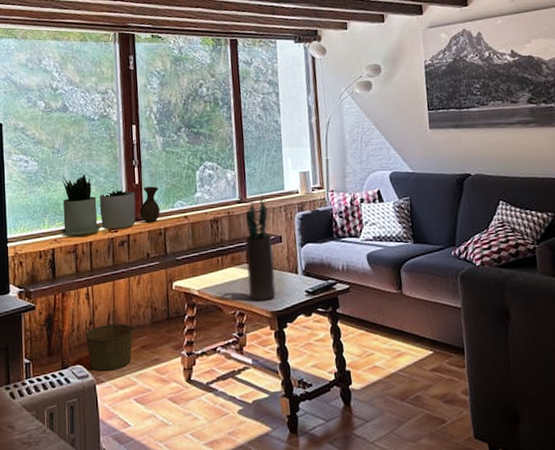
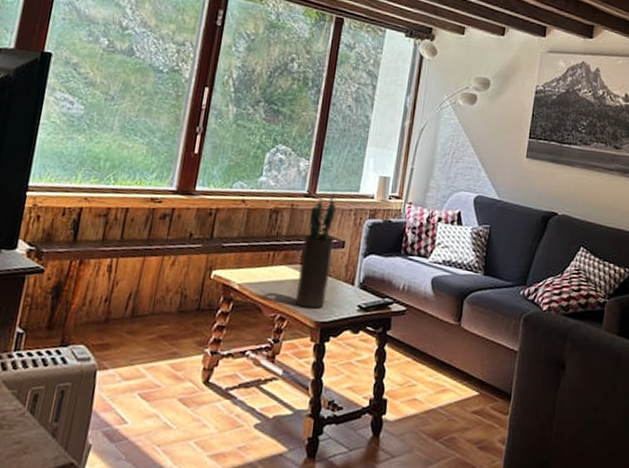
planter: present [60,174,101,236] -> none [94,129,145,199]
basket: present [85,323,134,372] -> none [94,304,156,358]
planter: present [100,190,136,229] -> none [144,156,192,200]
vase: present [139,186,160,222] -> none [191,159,220,199]

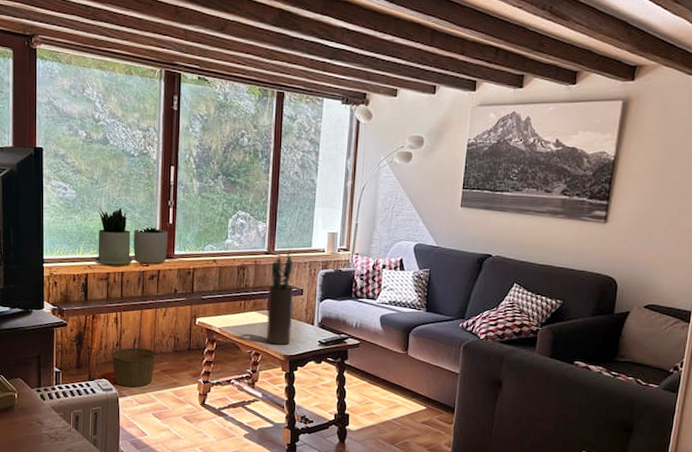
planter: none [94,129,145,199] -> present [94,208,134,265]
basket: none [94,304,156,358] -> present [111,347,157,387]
planter: none [144,156,192,200] -> present [134,228,168,263]

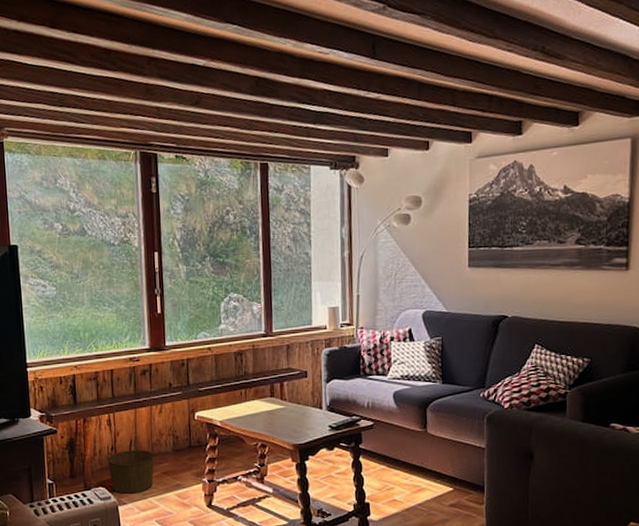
planter: present [94,208,134,265] -> none [81,301,123,363]
planter: present [134,228,168,263] -> none [121,319,158,358]
vase: present [266,249,294,345] -> none [269,329,299,434]

